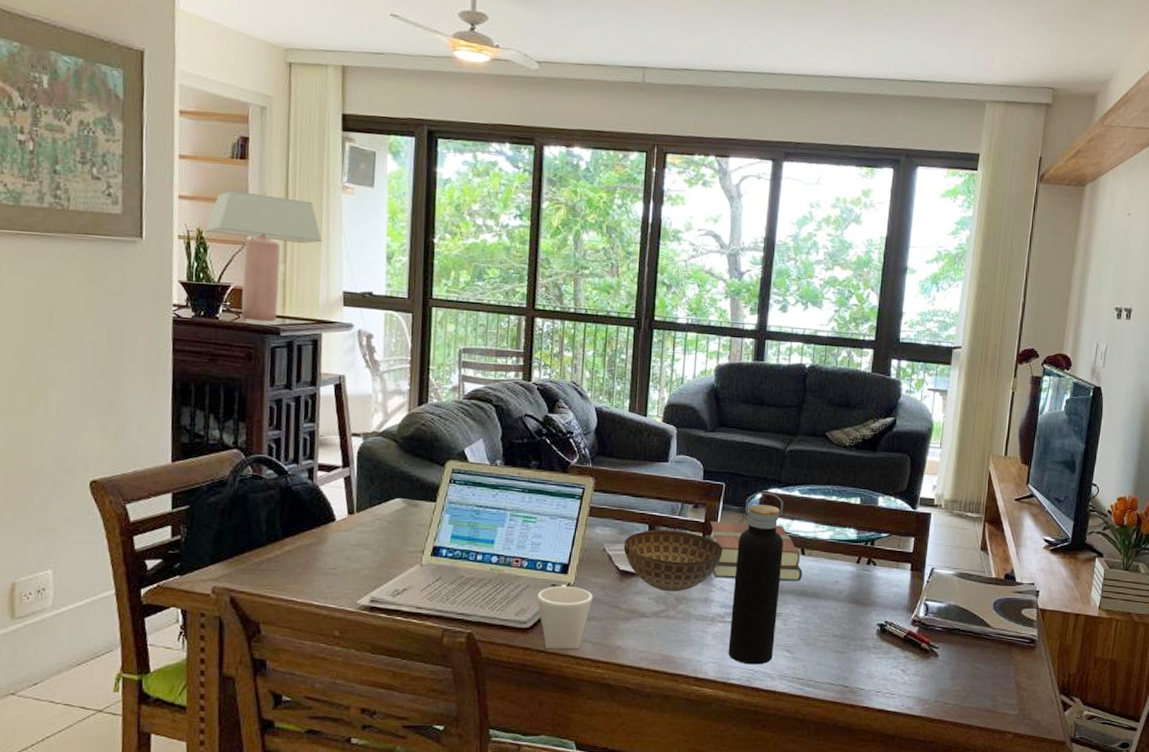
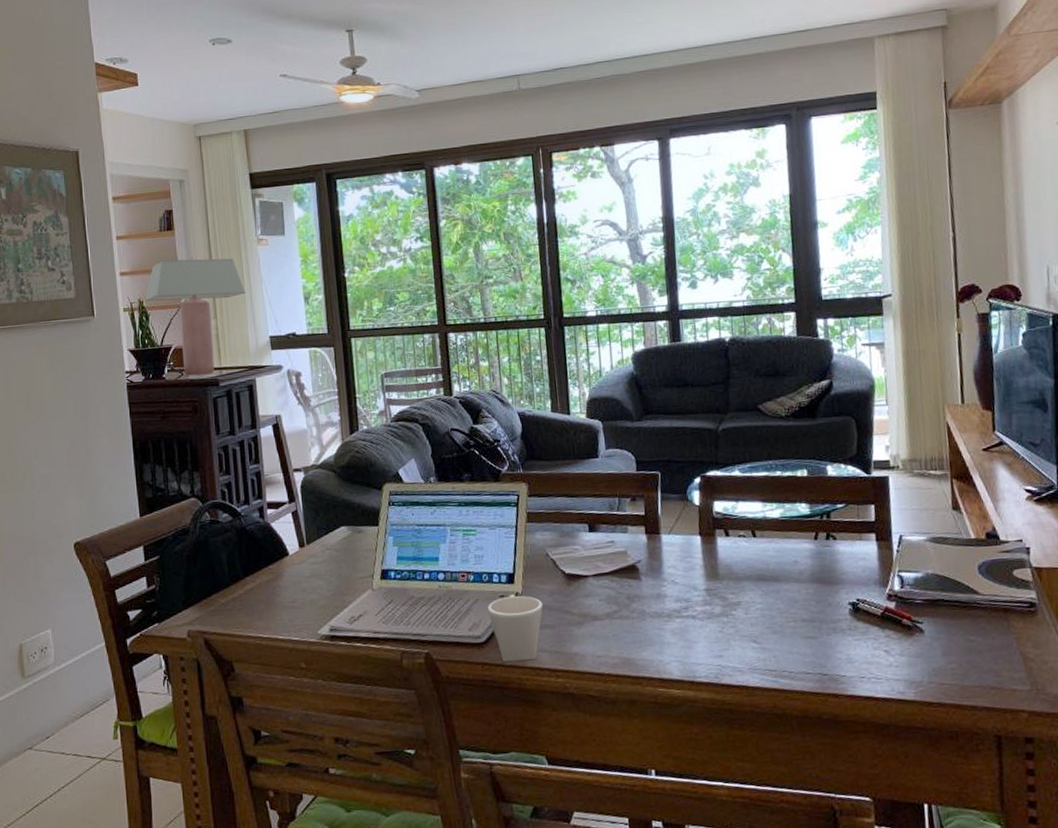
bowl: present [623,529,723,592] -> none [565,526,669,591]
books: present [705,521,802,582] -> none [647,508,757,572]
water bottle: present [728,491,784,665] -> none [682,475,739,660]

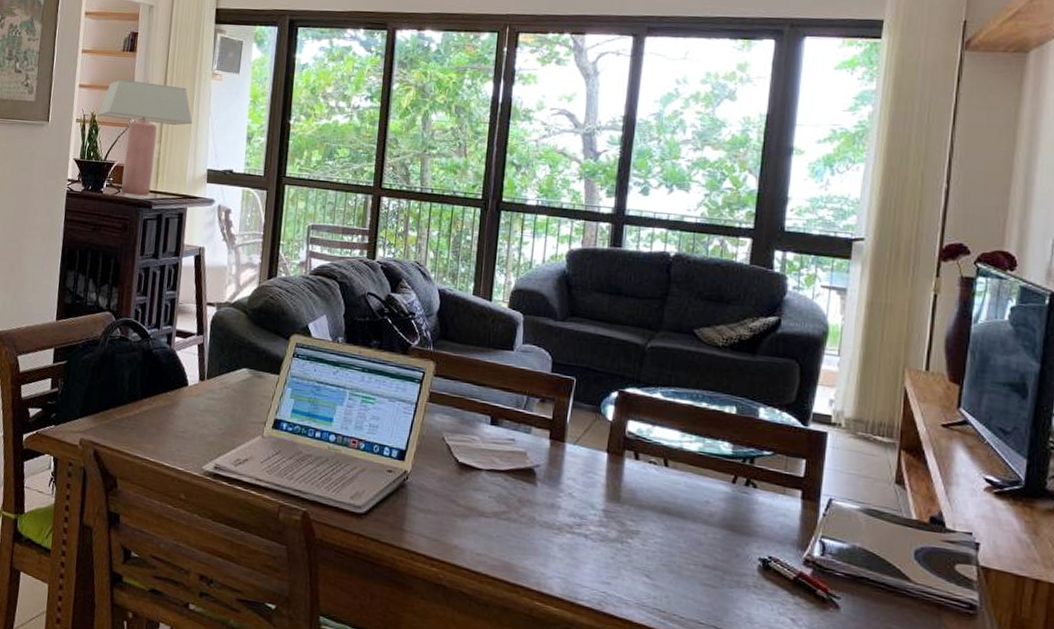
mug: present [487,594,544,663] -> none [372,471,431,542]

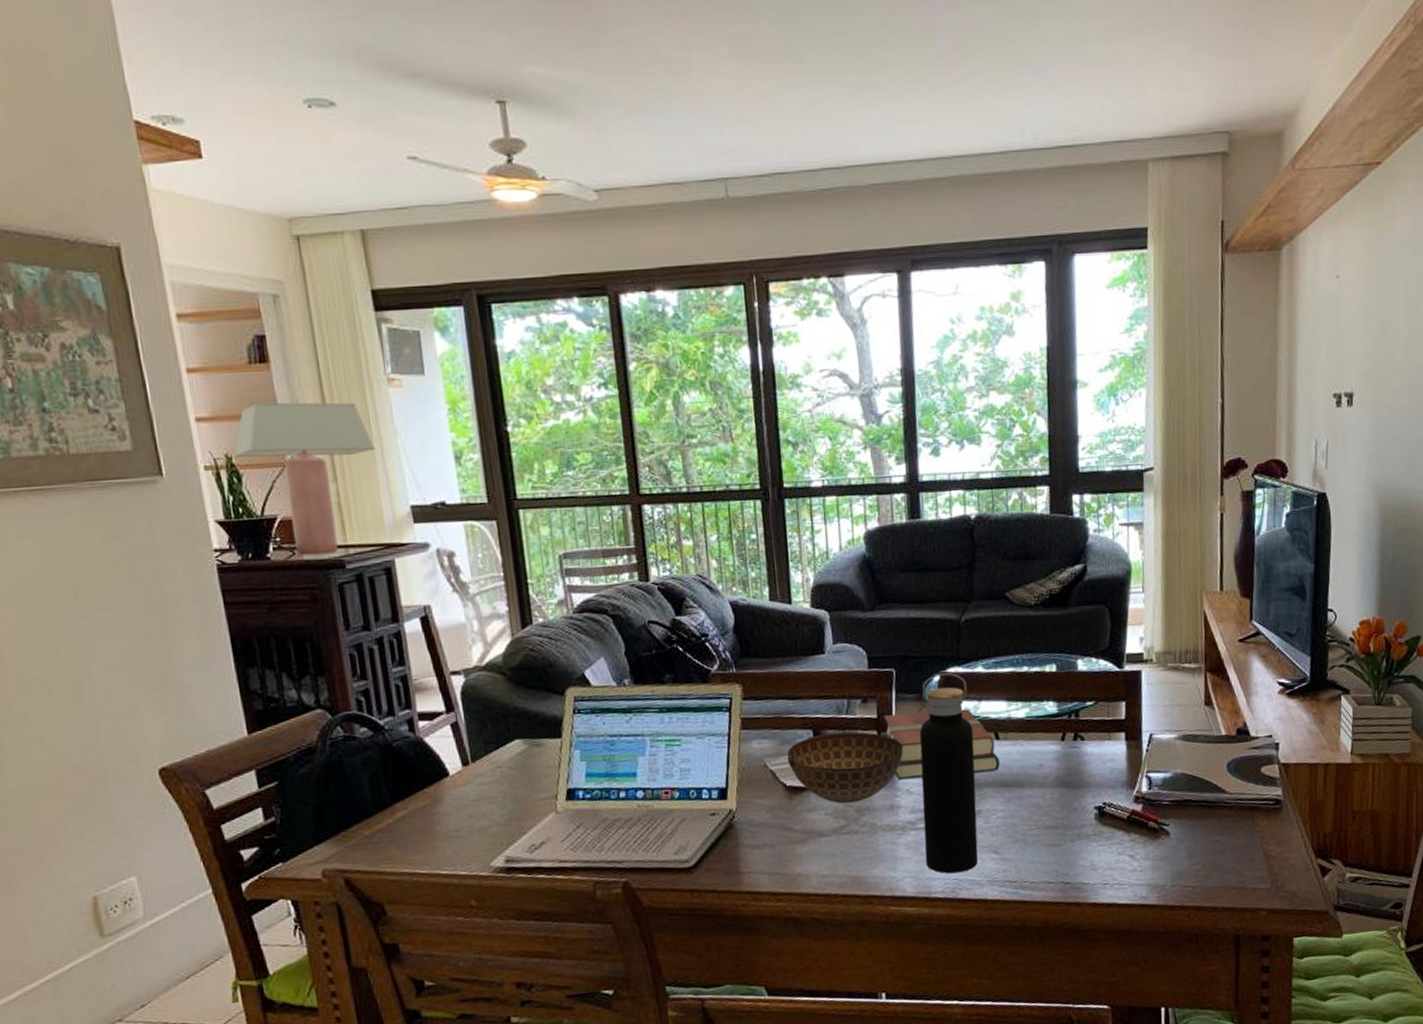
bowl: none [463,422,572,493] -> present [786,731,904,804]
books: none [552,419,665,497] -> present [880,709,1000,781]
water bottle: none [576,390,643,588] -> present [919,672,978,874]

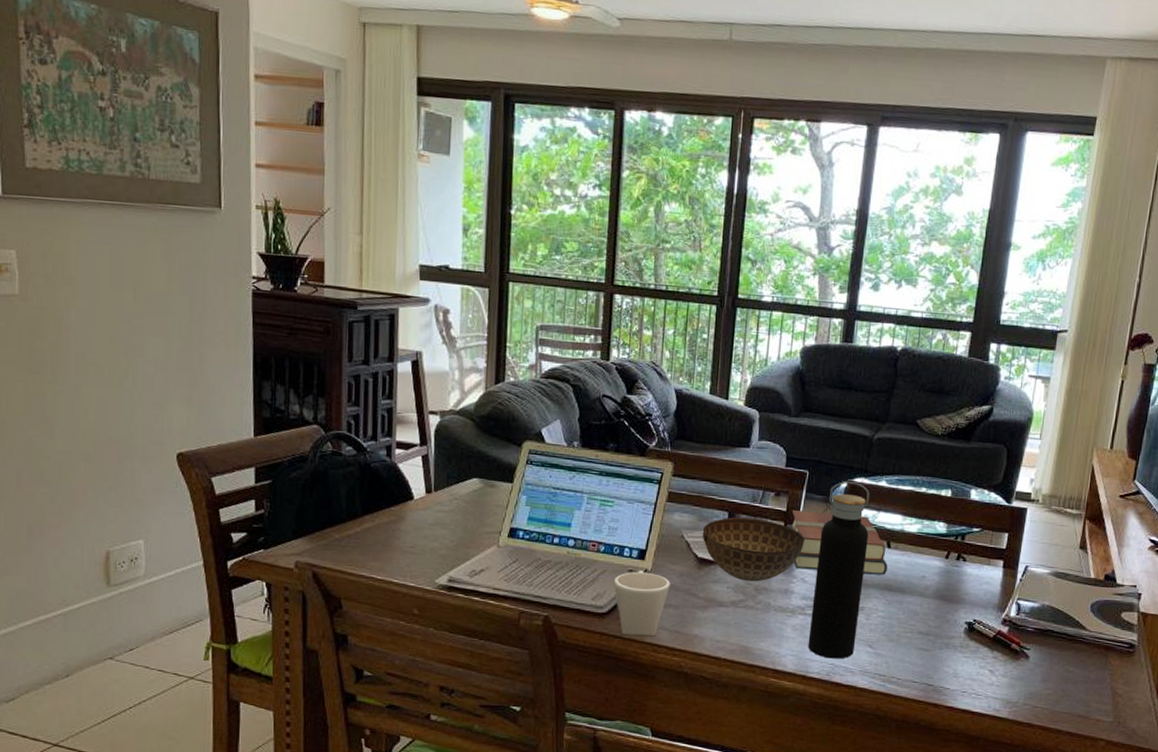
table lamp: present [234,399,376,556] -> none [281,159,399,296]
mug: none [695,811,762,888] -> present [613,570,671,636]

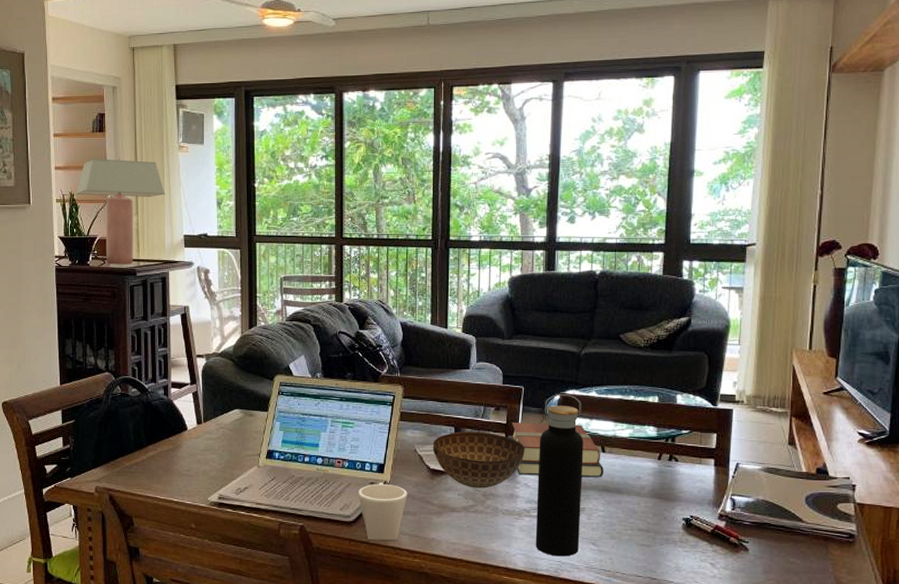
table lamp: none [281,159,399,296] -> present [75,157,166,265]

